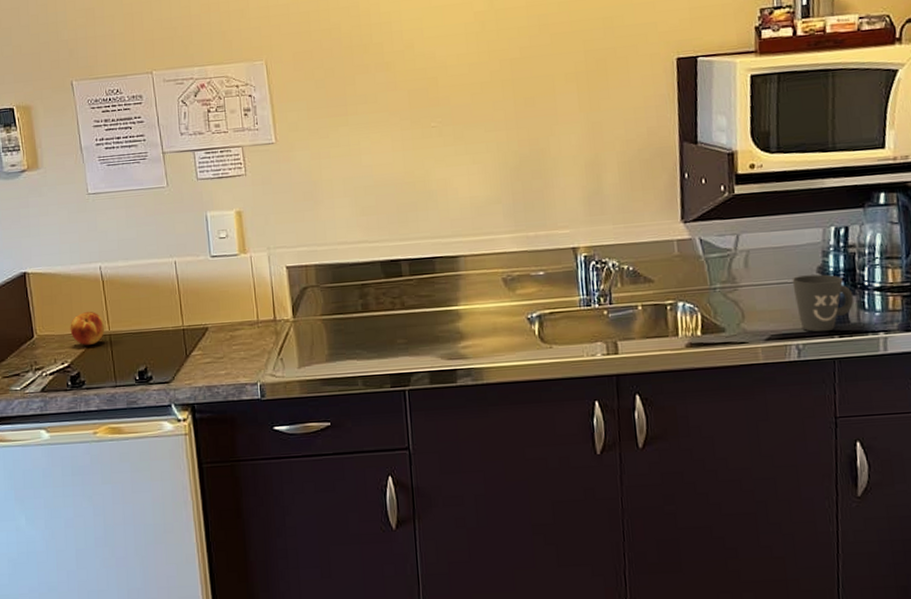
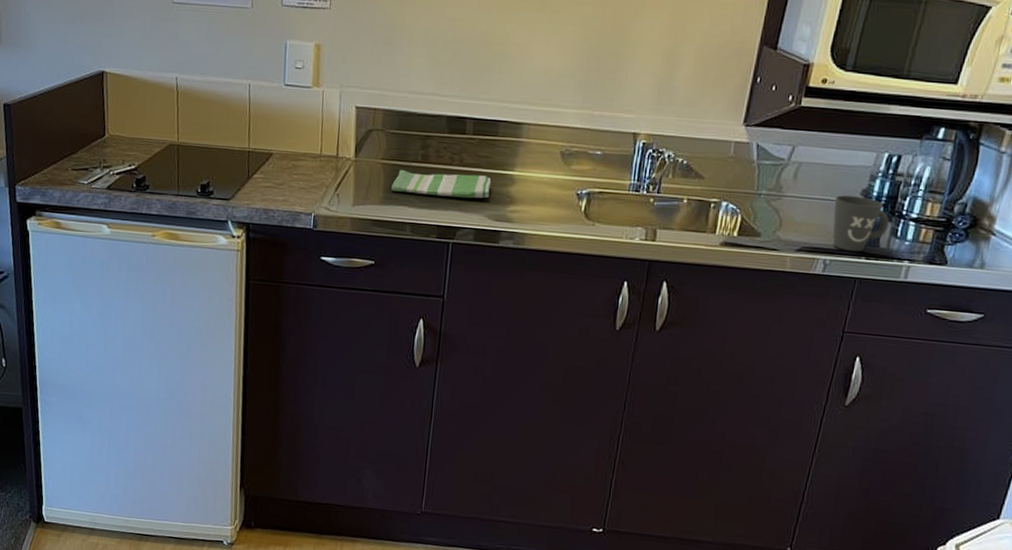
fruit: present [70,311,105,345] -> none [140,119,175,152]
dish towel: none [336,315,438,346] -> present [391,169,492,199]

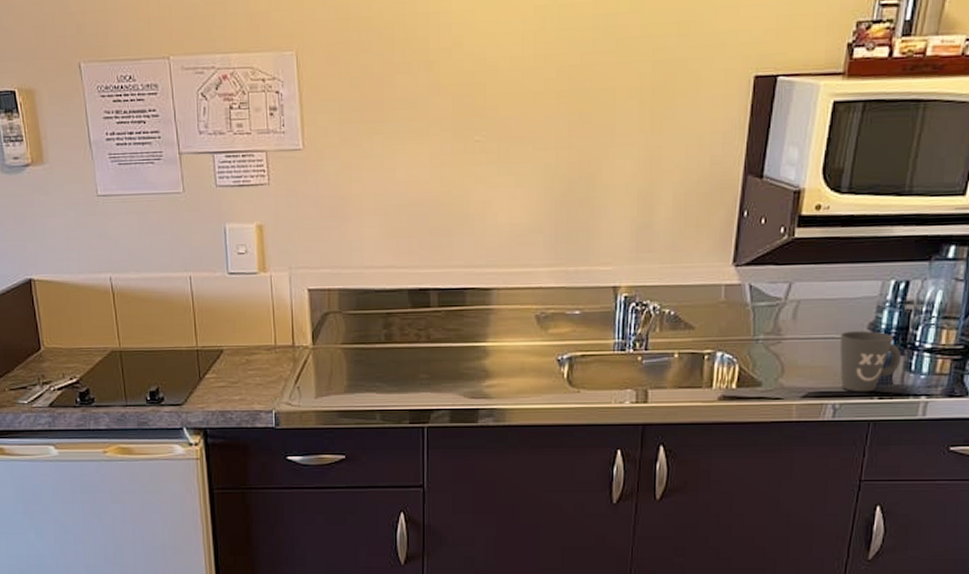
dish towel: present [391,169,492,199] -> none [356,350,463,378]

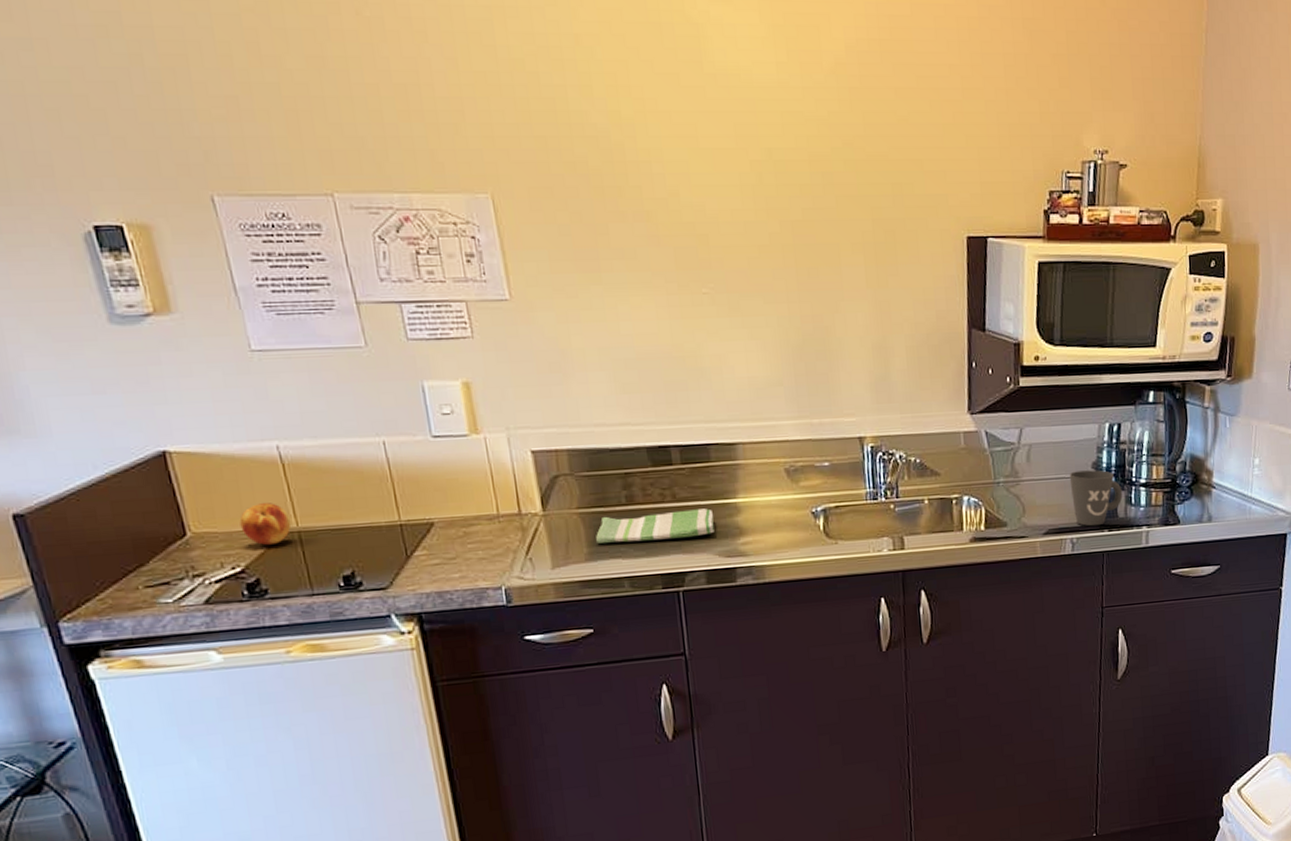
fruit: none [78,326,116,361] -> present [239,503,292,545]
dish towel: none [356,350,463,378] -> present [596,508,714,543]

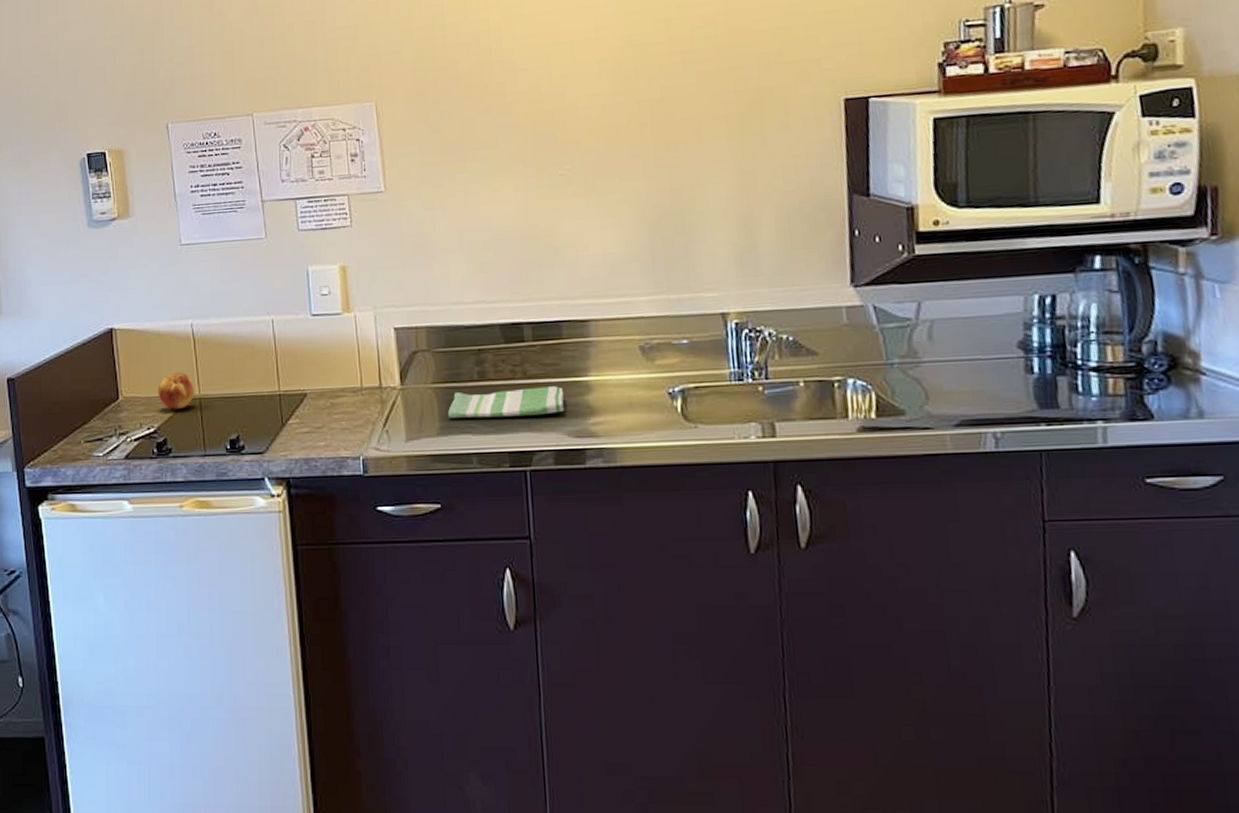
mug: present [1069,470,1123,527] -> none [986,350,1065,419]

